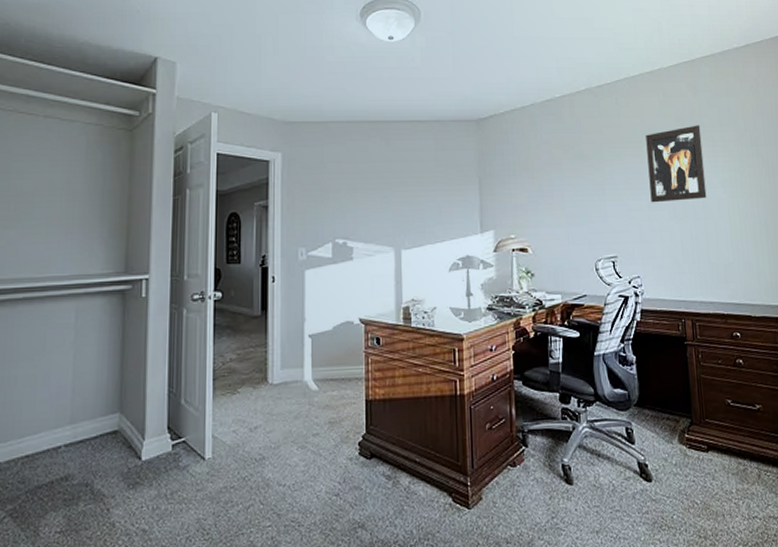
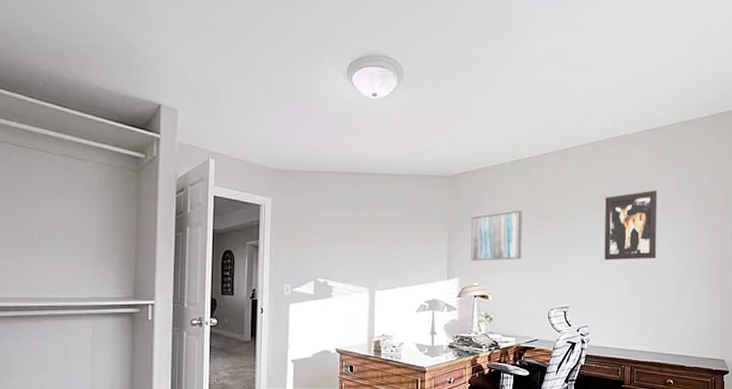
wall art: none [503,153,561,211] -> present [471,210,522,261]

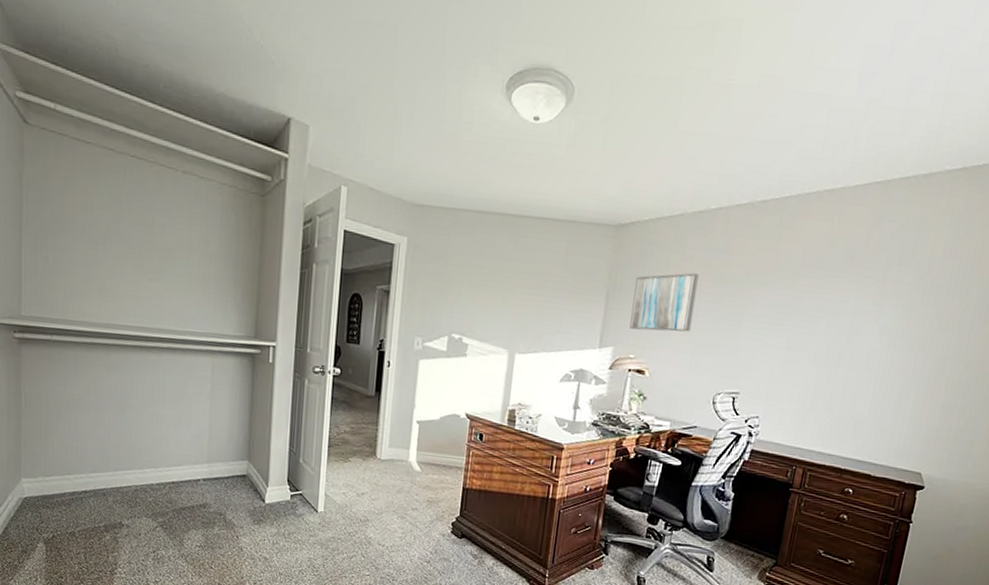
wall art: present [604,190,658,261] -> none [791,260,874,346]

